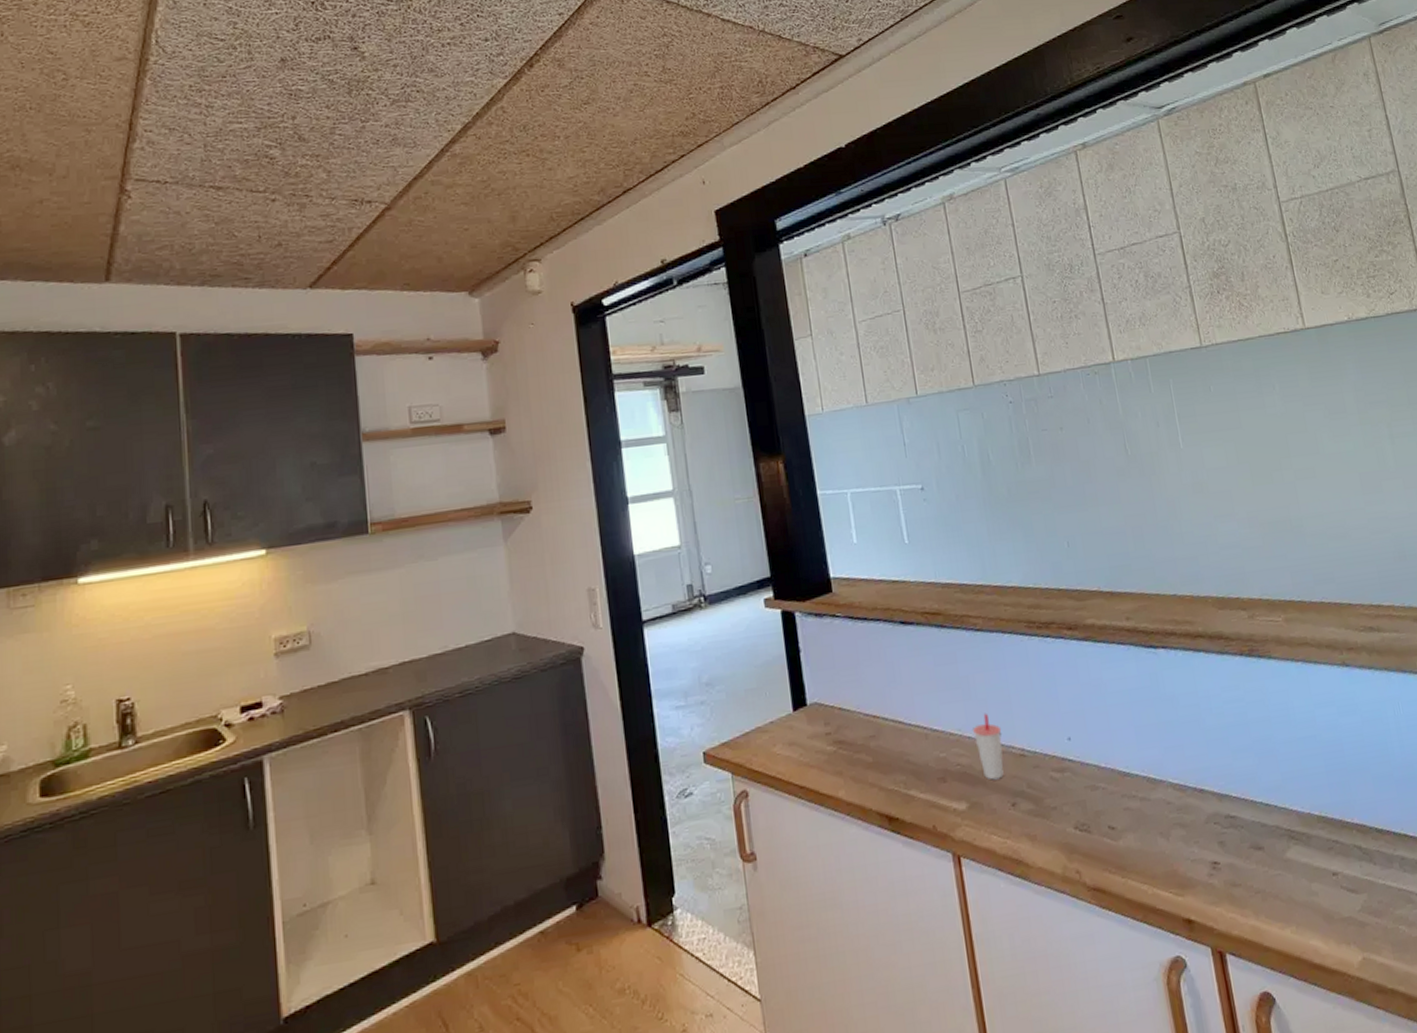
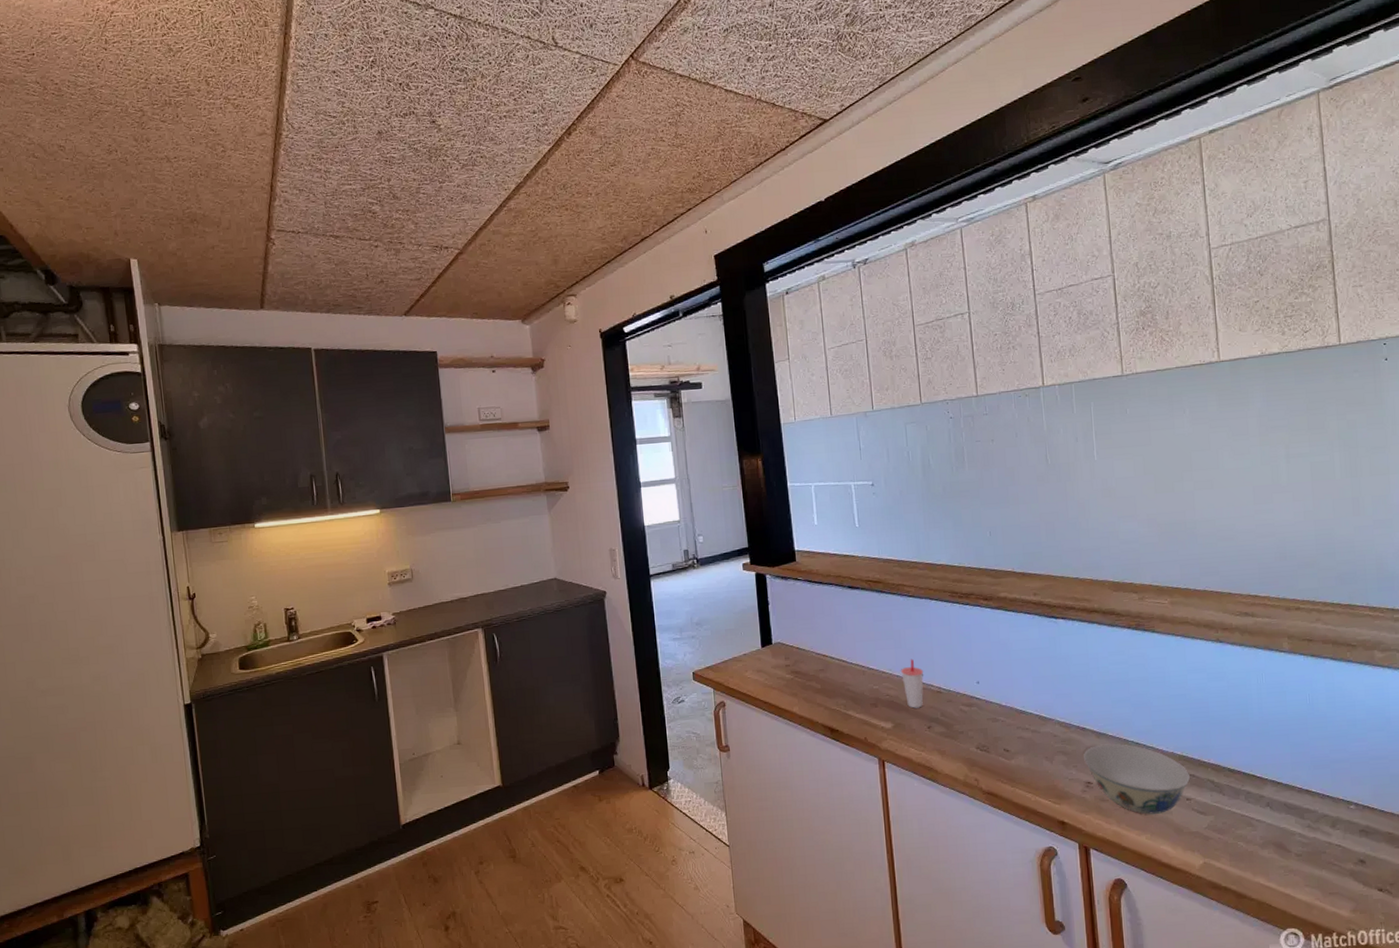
bowl: none [1205,807,1334,900] -> present [1084,743,1190,815]

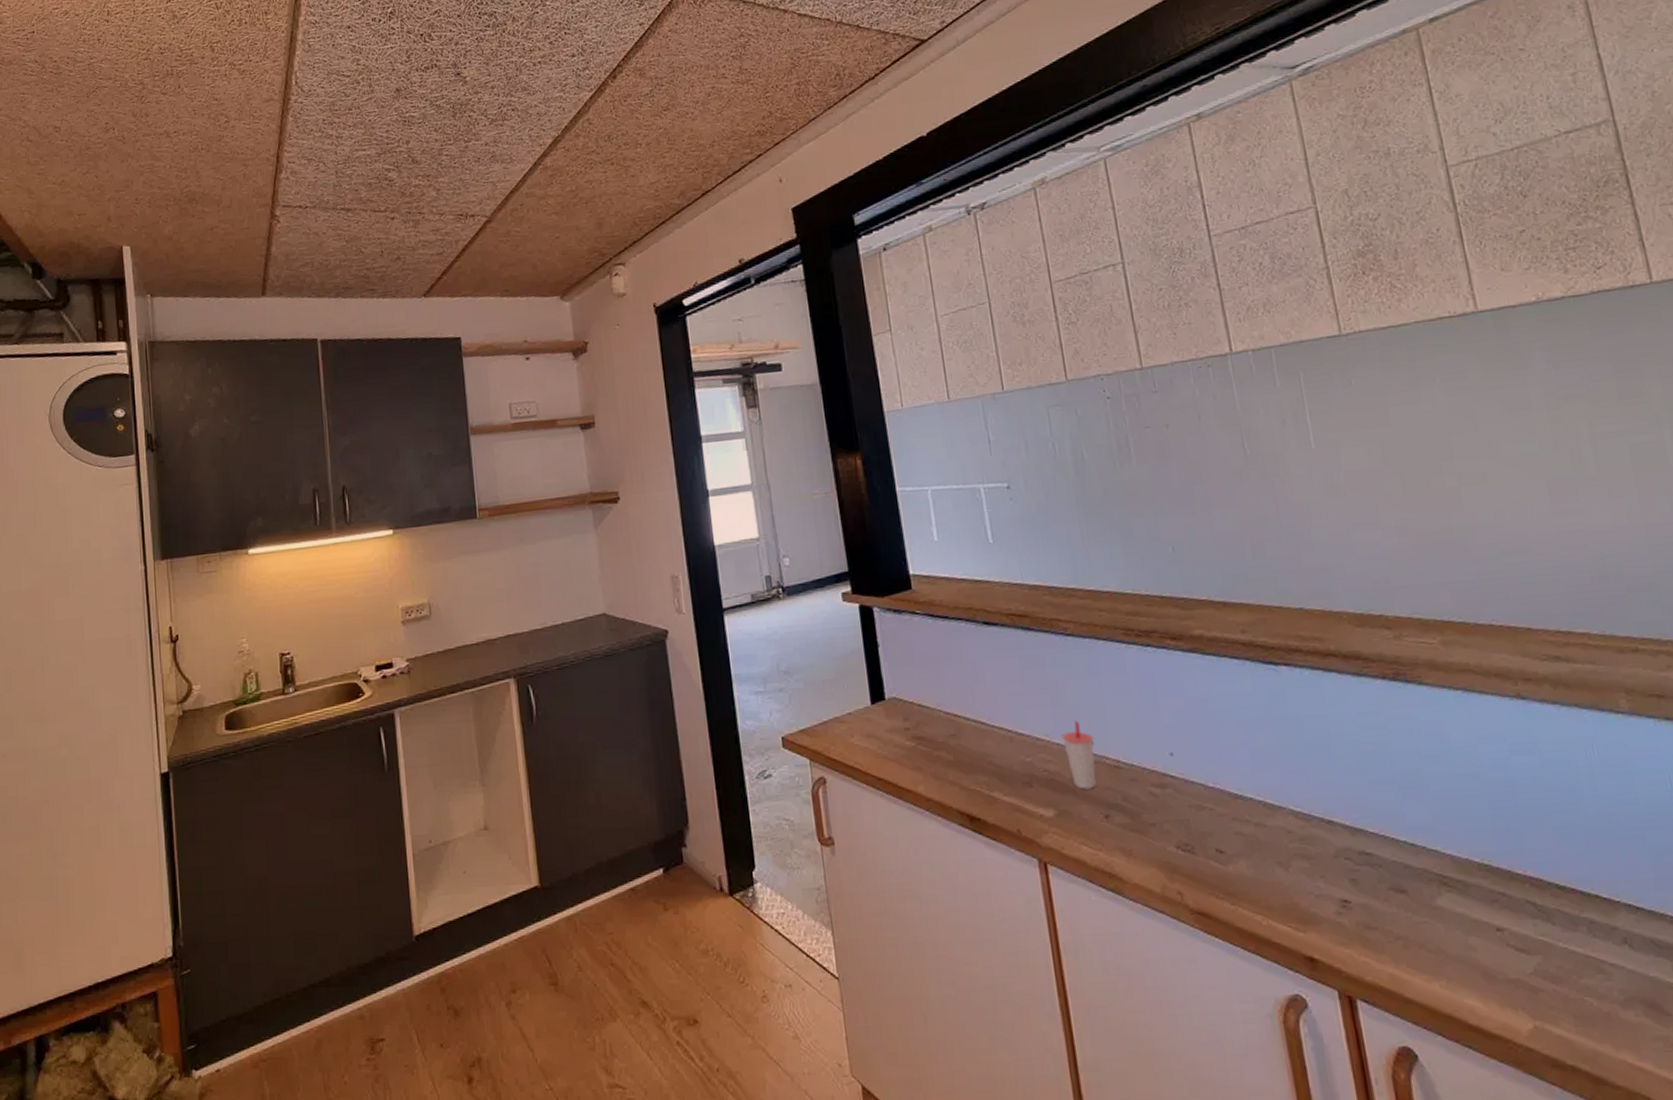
bowl: present [1084,743,1190,815] -> none [1334,844,1499,951]

